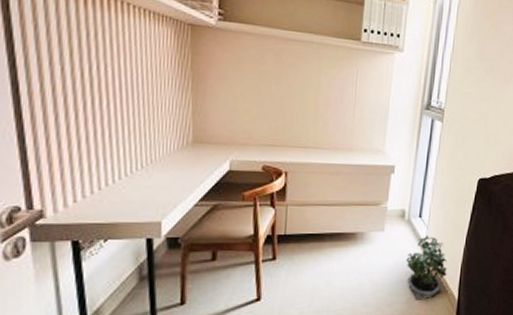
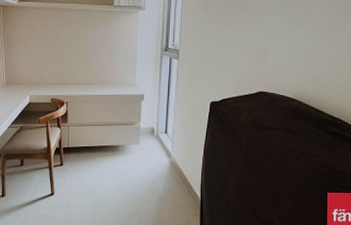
potted plant: present [406,236,447,300] -> none [157,148,190,198]

